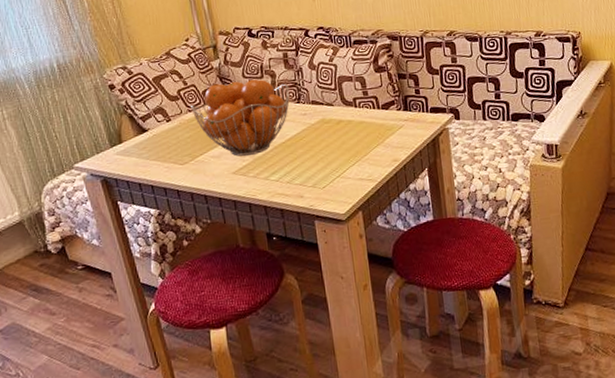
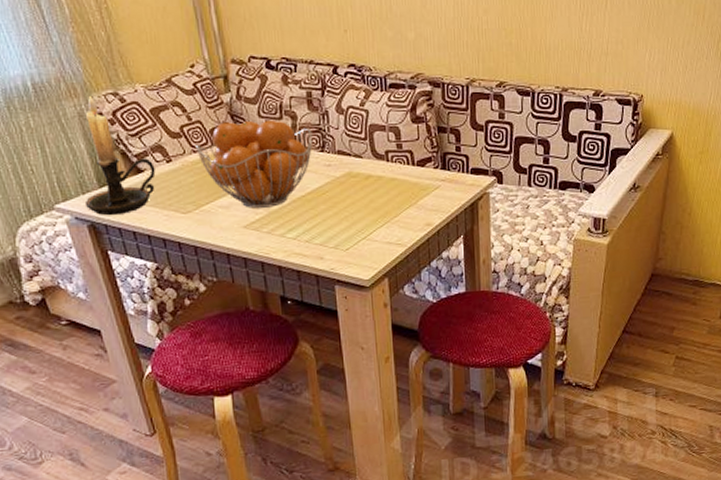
candle holder: none [98,70,158,171] -> present [84,95,156,216]

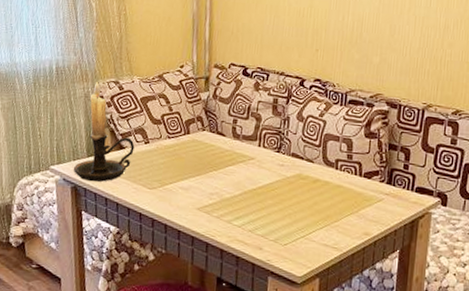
fruit basket: present [194,119,313,208] -> none [170,116,273,195]

